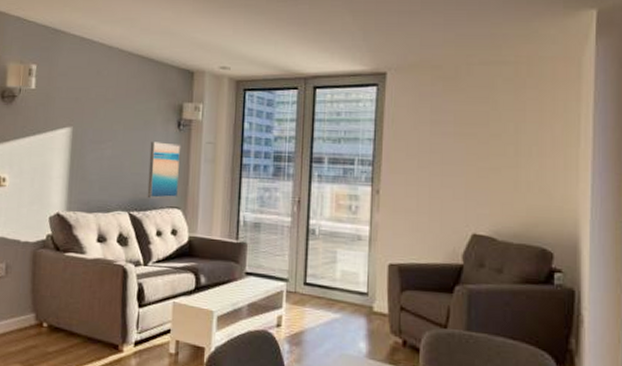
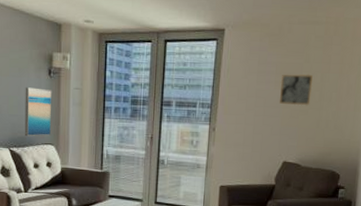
wall art: none [461,123,505,164] -> present [279,74,313,106]

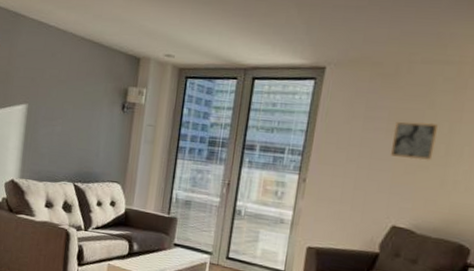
wall art: present [24,87,53,137] -> none [90,121,124,174]

